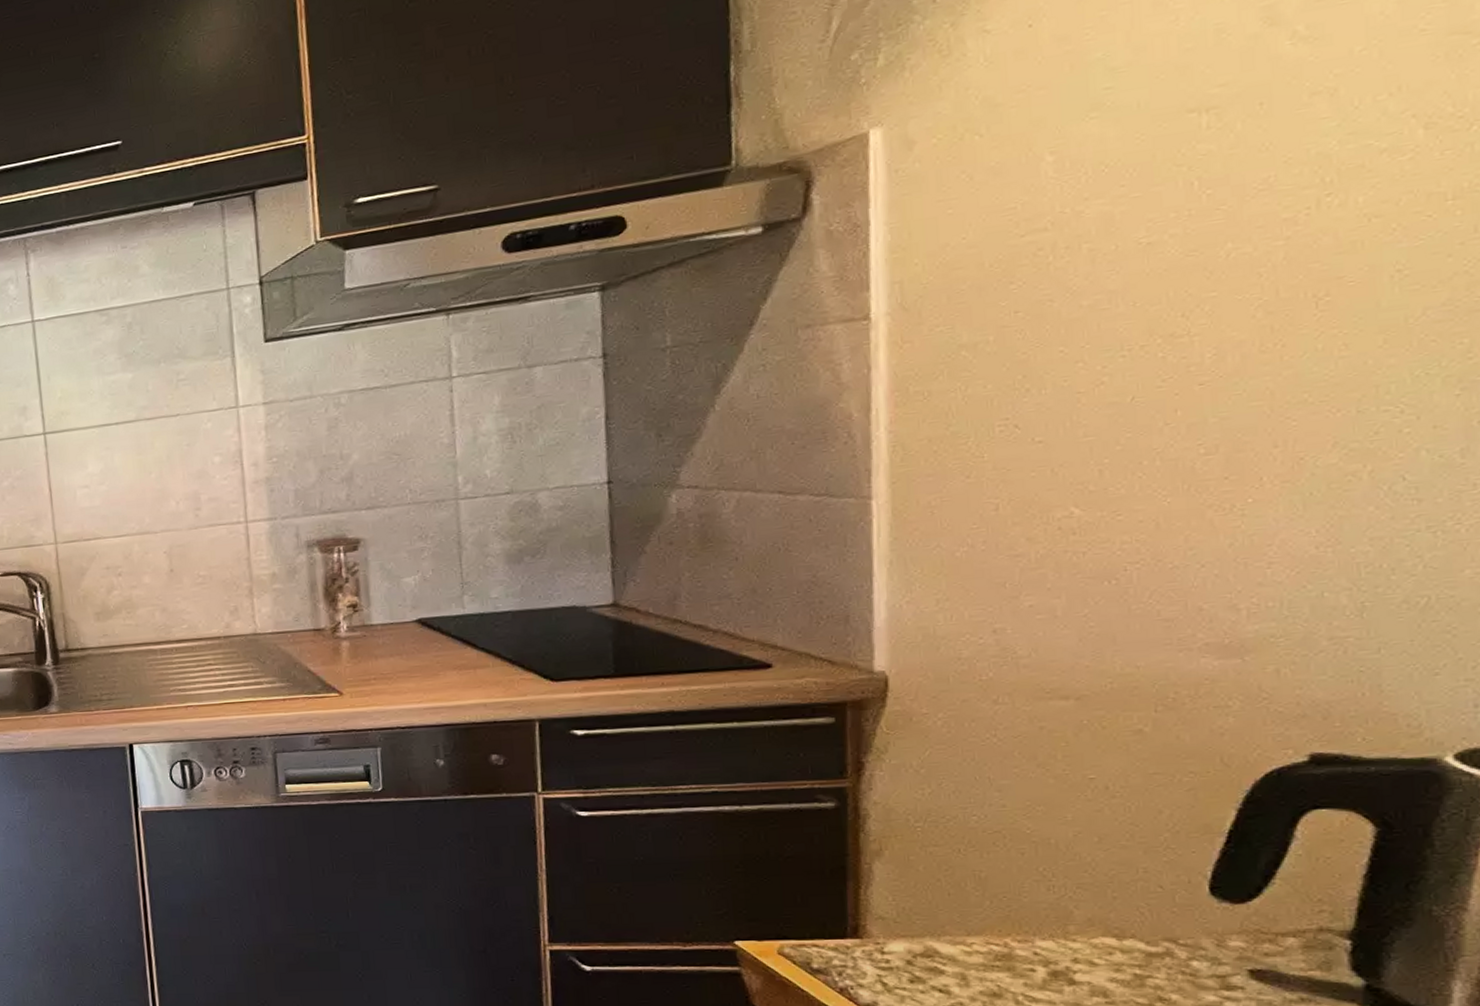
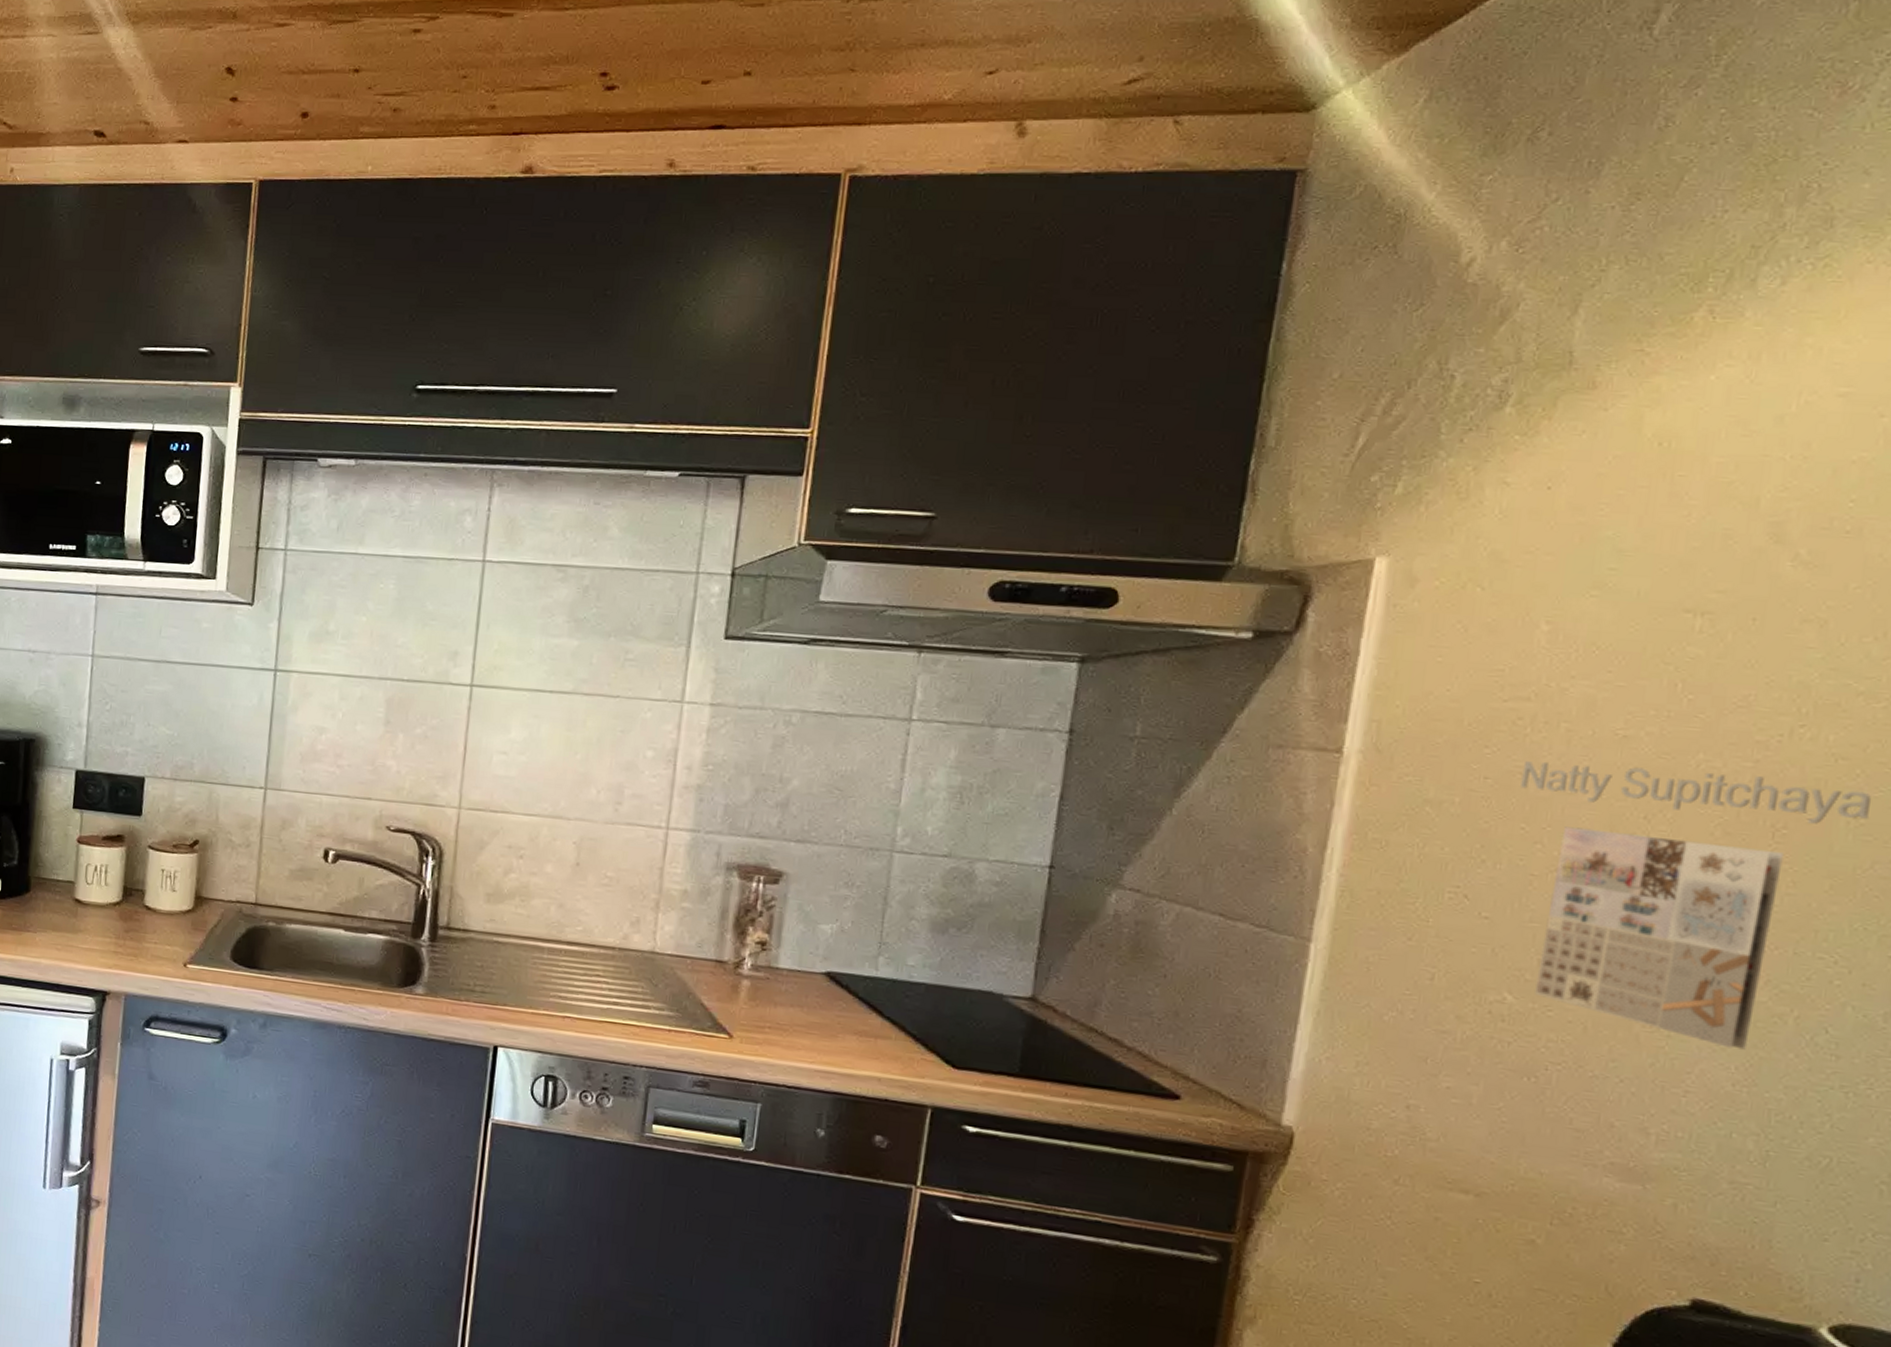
calendar: none [1051,243,1413,514] -> present [1521,761,1872,1050]

